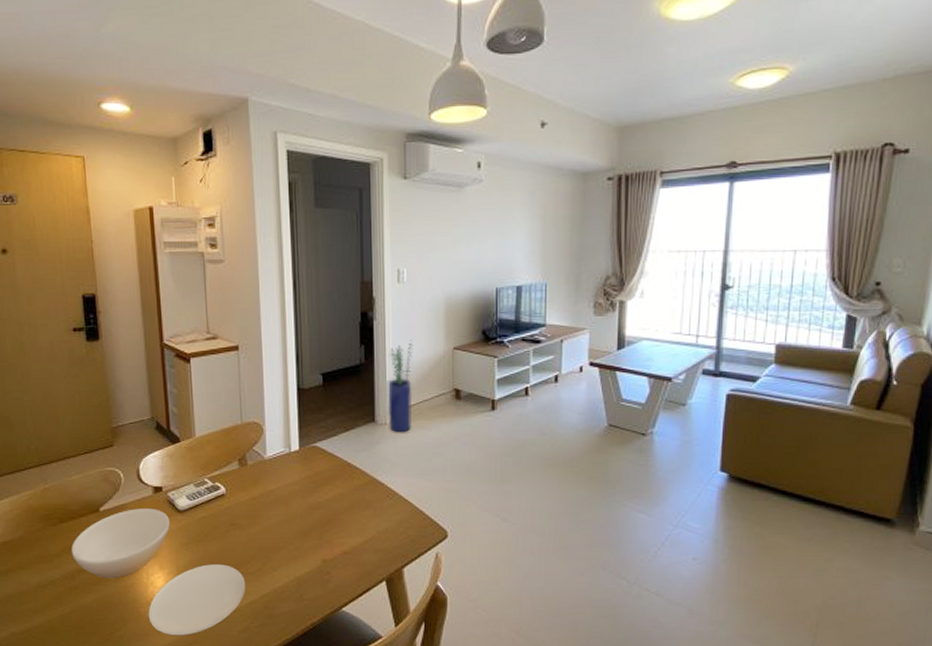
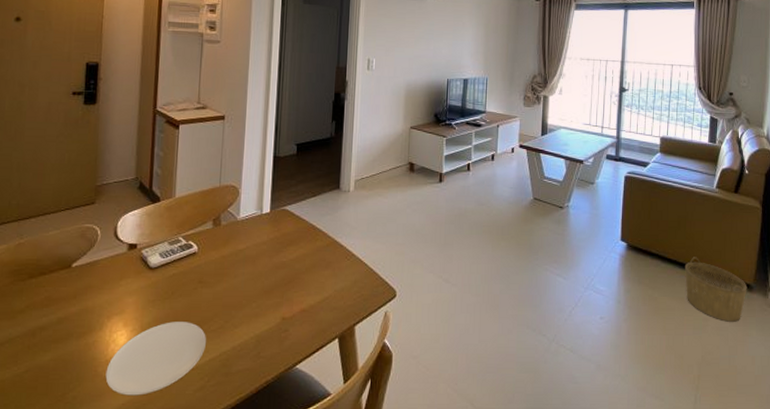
soup bowl: present [71,508,170,579] -> none [36,265,140,336]
vase: present [388,339,413,433] -> none [351,118,377,200]
basket: none [803,488,888,563] -> present [684,257,747,322]

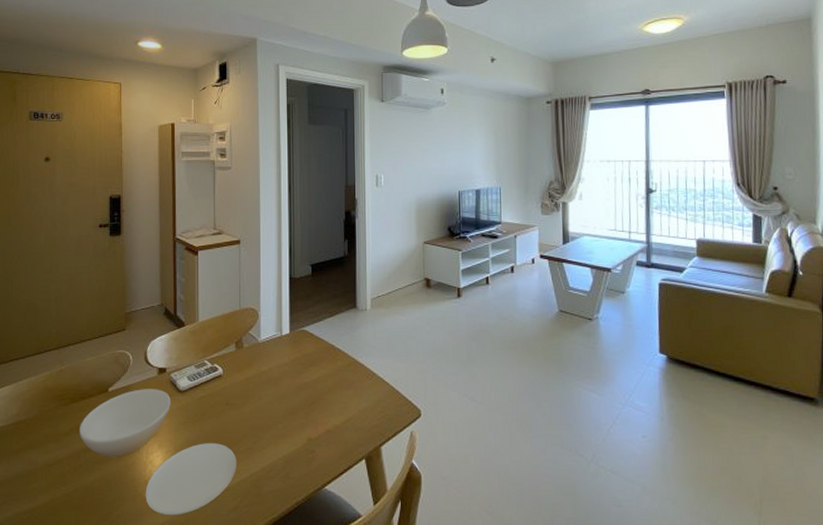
soup bowl: none [36,265,140,336] -> present [80,389,171,458]
basket: present [684,257,747,322] -> none [735,368,812,440]

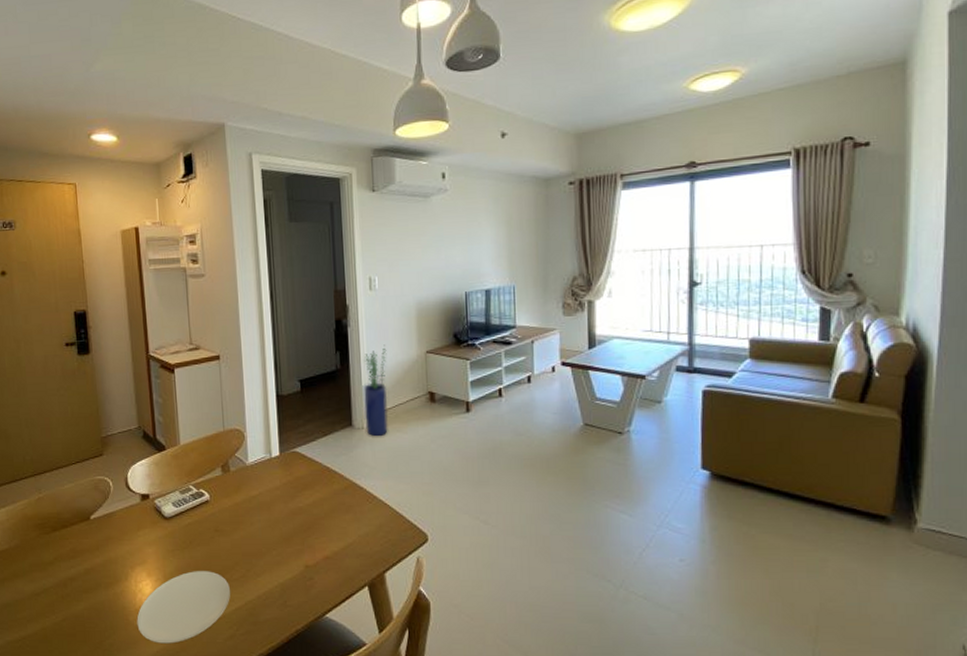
soup bowl: present [80,389,171,458] -> none [64,516,157,586]
vase: none [368,235,389,318] -> present [365,344,388,437]

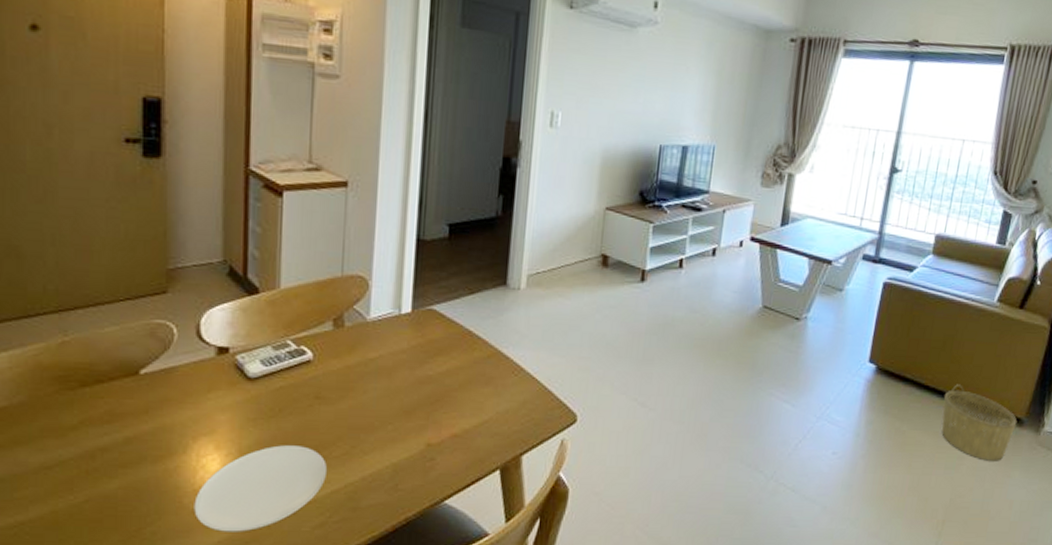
vase: present [365,344,388,437] -> none [522,194,560,301]
basket: none [790,484,883,562] -> present [942,384,1017,461]

